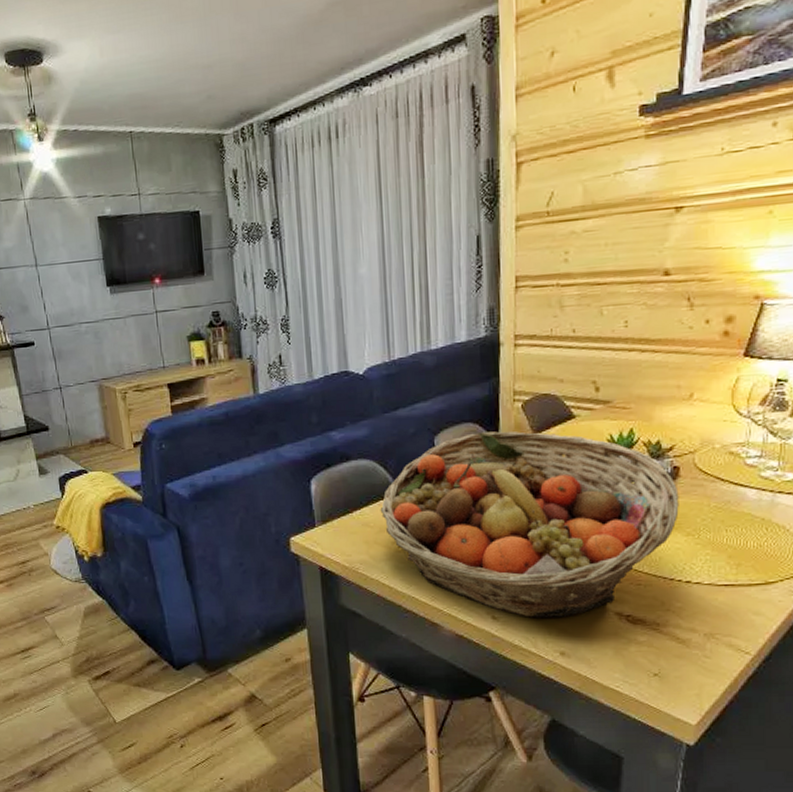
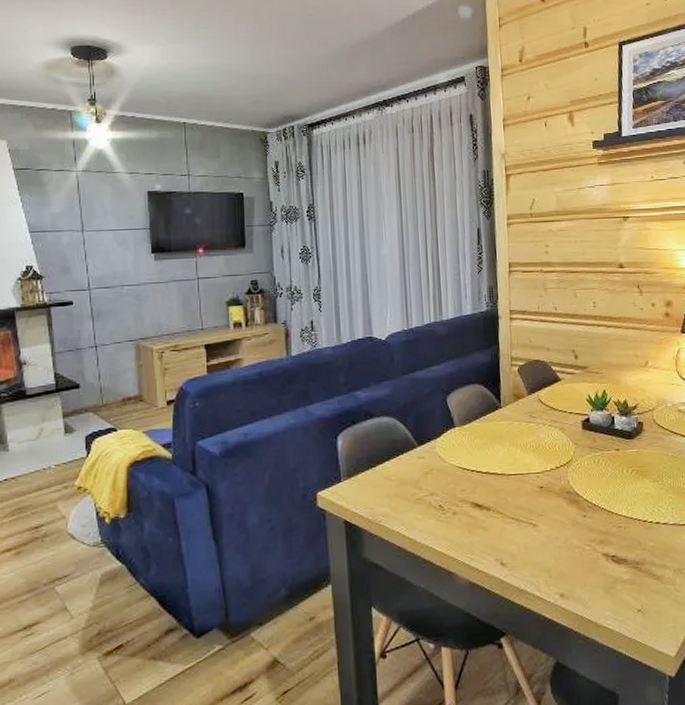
fruit basket: present [380,431,679,618] -> none [400,391,646,562]

